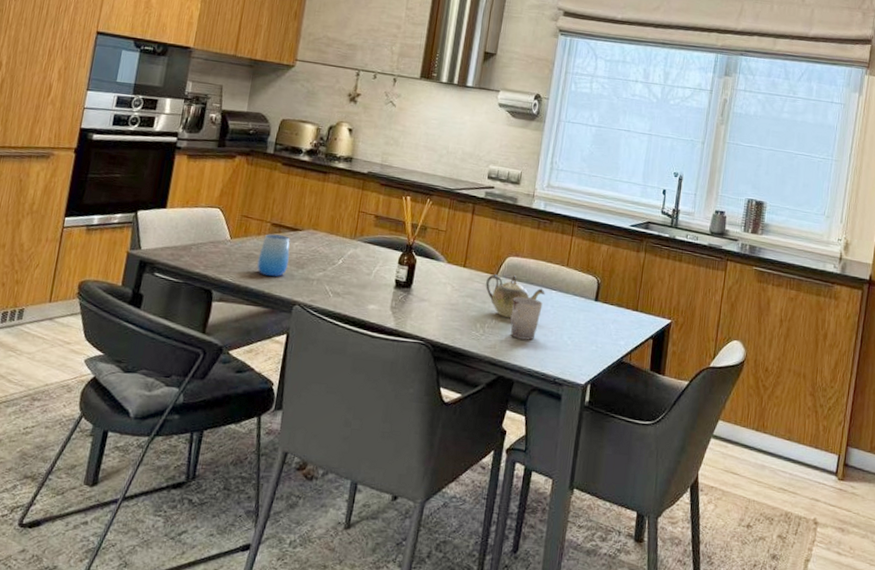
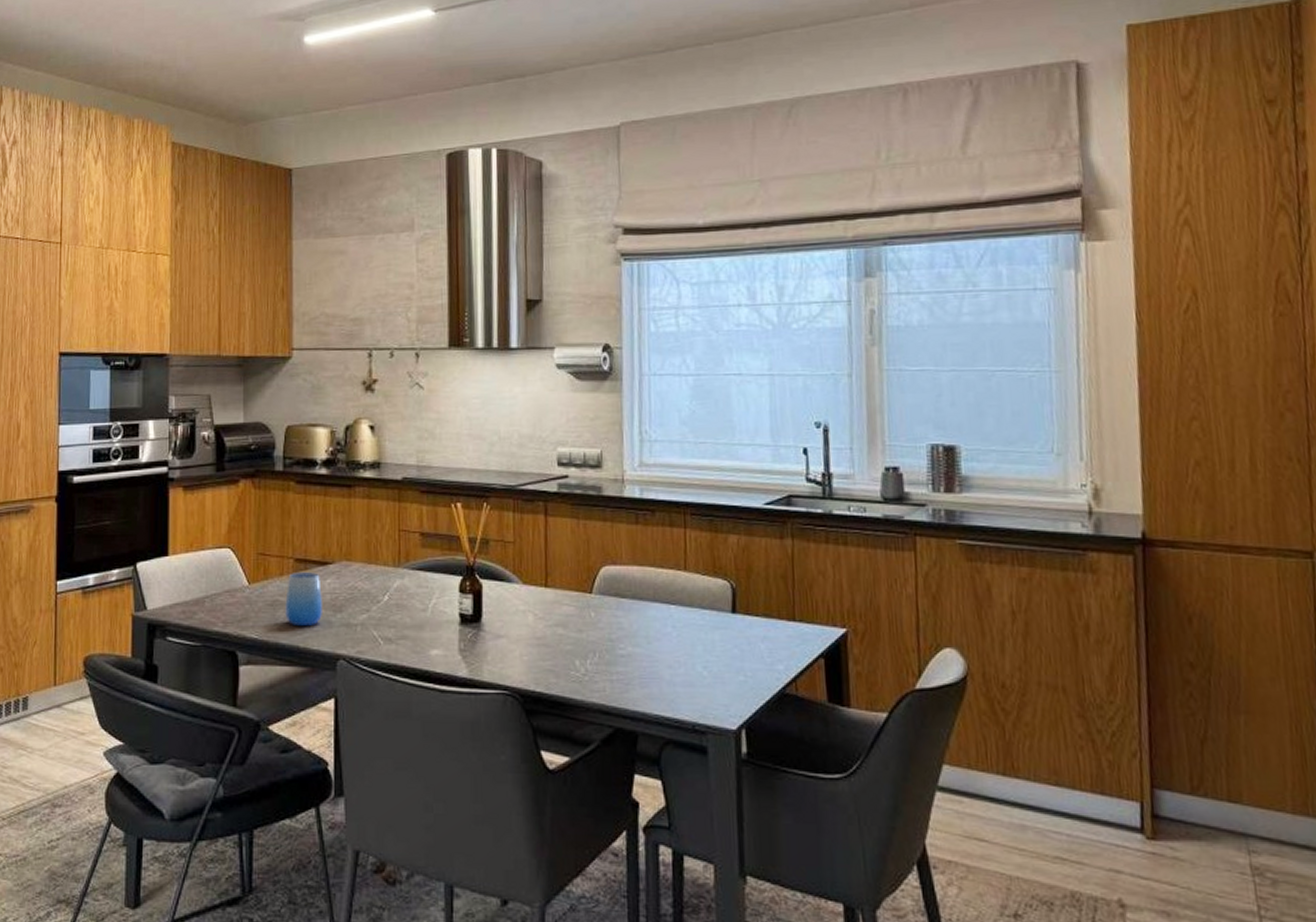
teapot: present [486,274,545,318] -> none [578,591,661,648]
cup: present [510,296,543,340] -> none [618,618,660,676]

